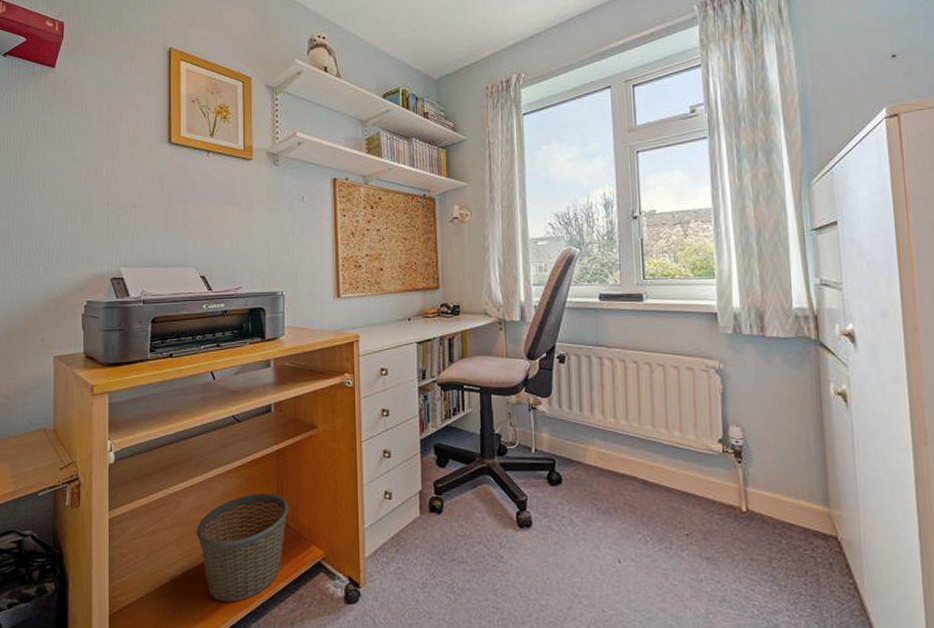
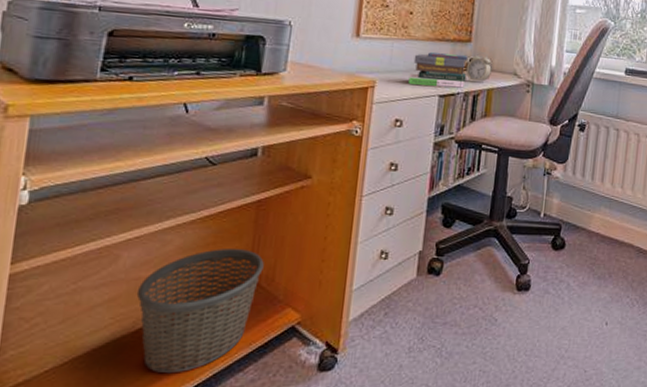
books: none [387,301,440,336] -> present [408,51,467,88]
alarm clock: none [438,296,463,326] -> present [466,52,492,83]

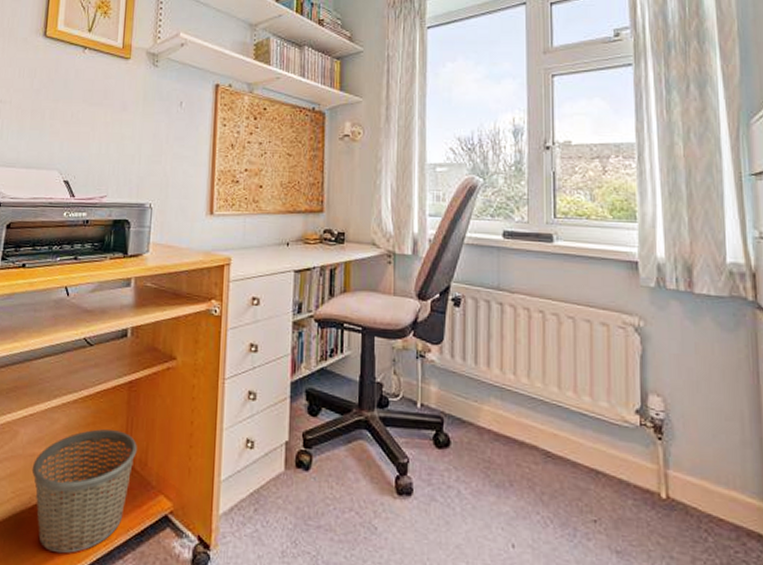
books: present [408,51,467,88] -> none [263,224,321,262]
alarm clock: present [466,52,492,83] -> none [320,222,347,256]

